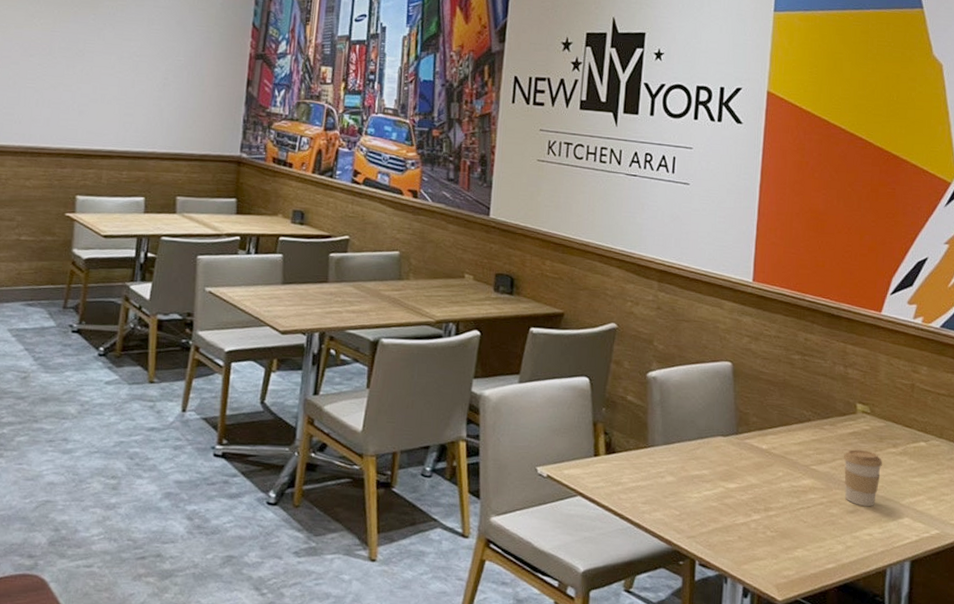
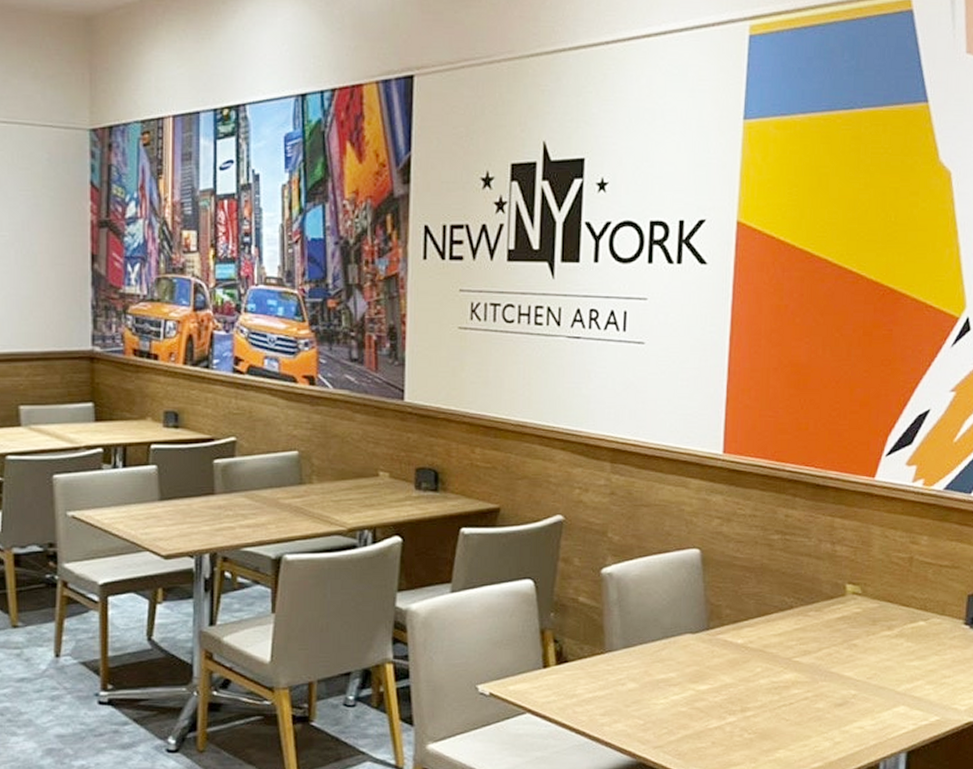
coffee cup: present [843,449,882,507] -> none [830,636,875,698]

